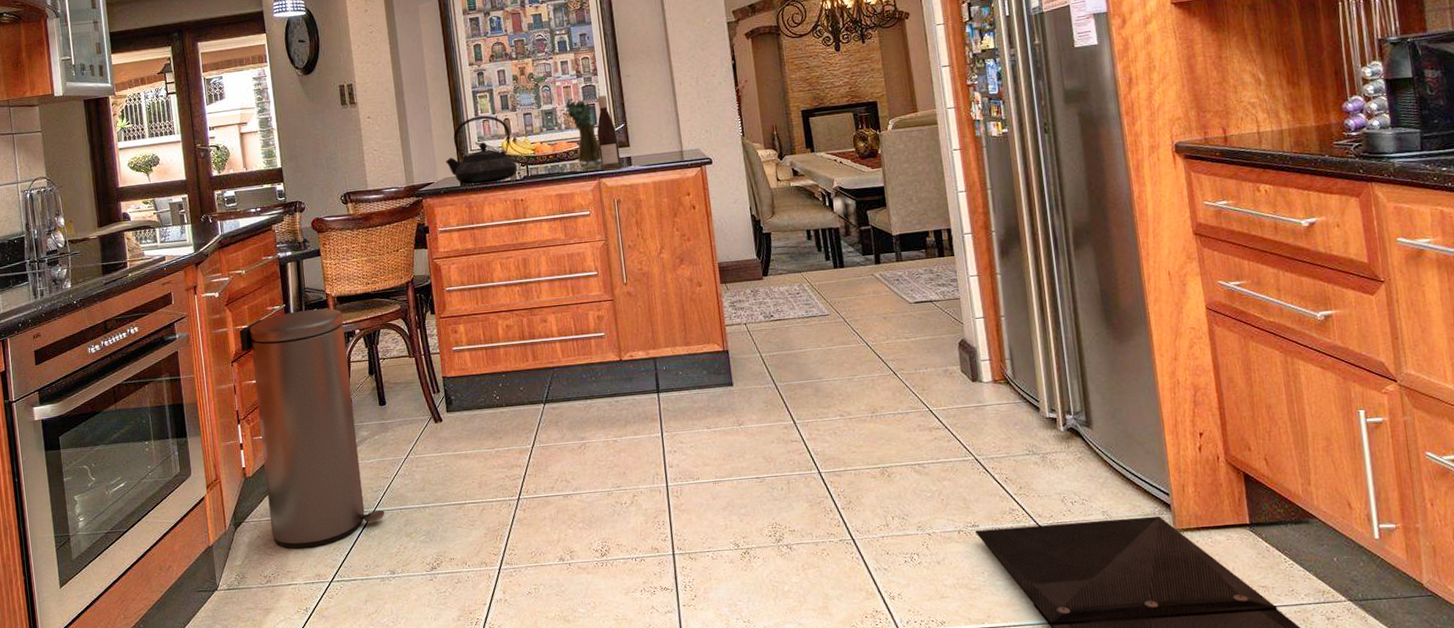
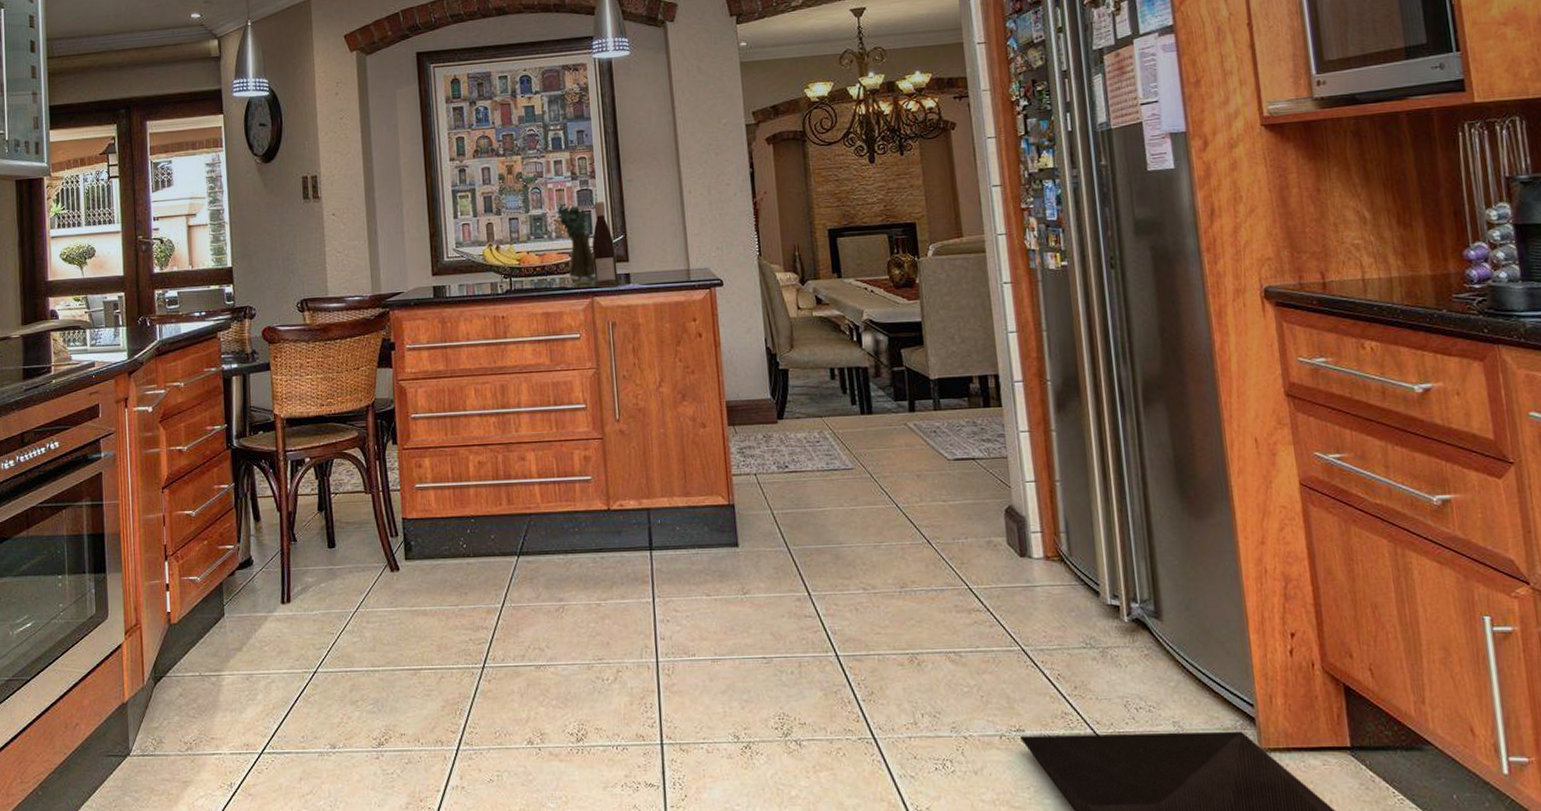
pedal bin: present [239,308,385,549] -> none [173,431,328,712]
teapot: present [445,115,518,186] -> none [418,218,500,298]

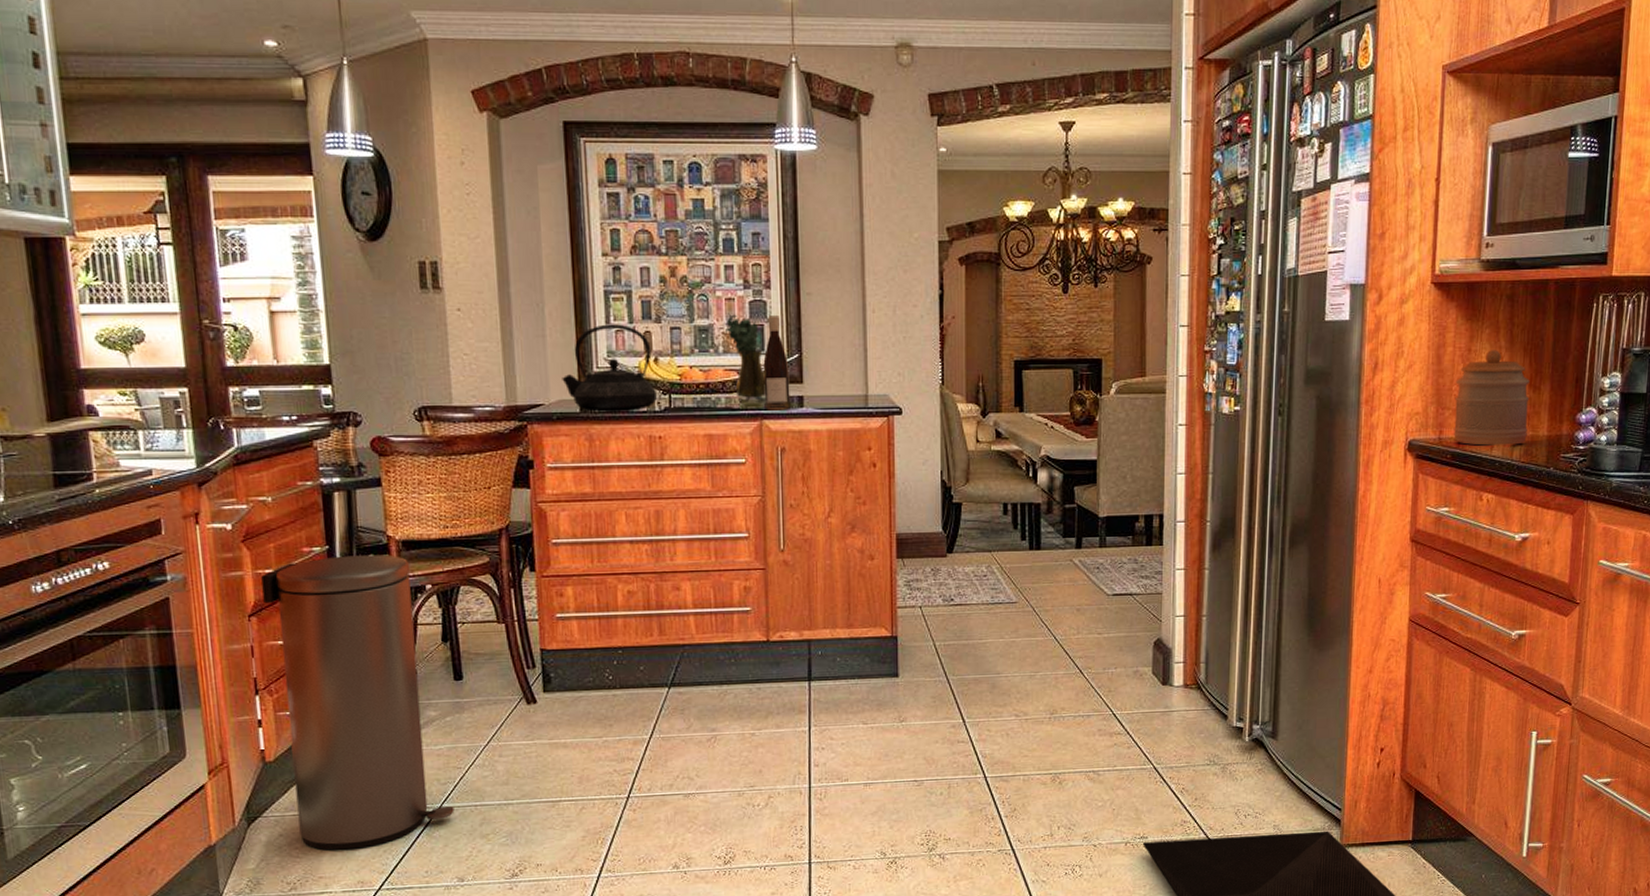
pedal bin: none [173,431,328,712] -> present [261,554,454,851]
teapot: none [418,218,500,298] -> present [562,324,658,413]
jar: none [1308,188,1406,289] -> present [1454,350,1530,446]

